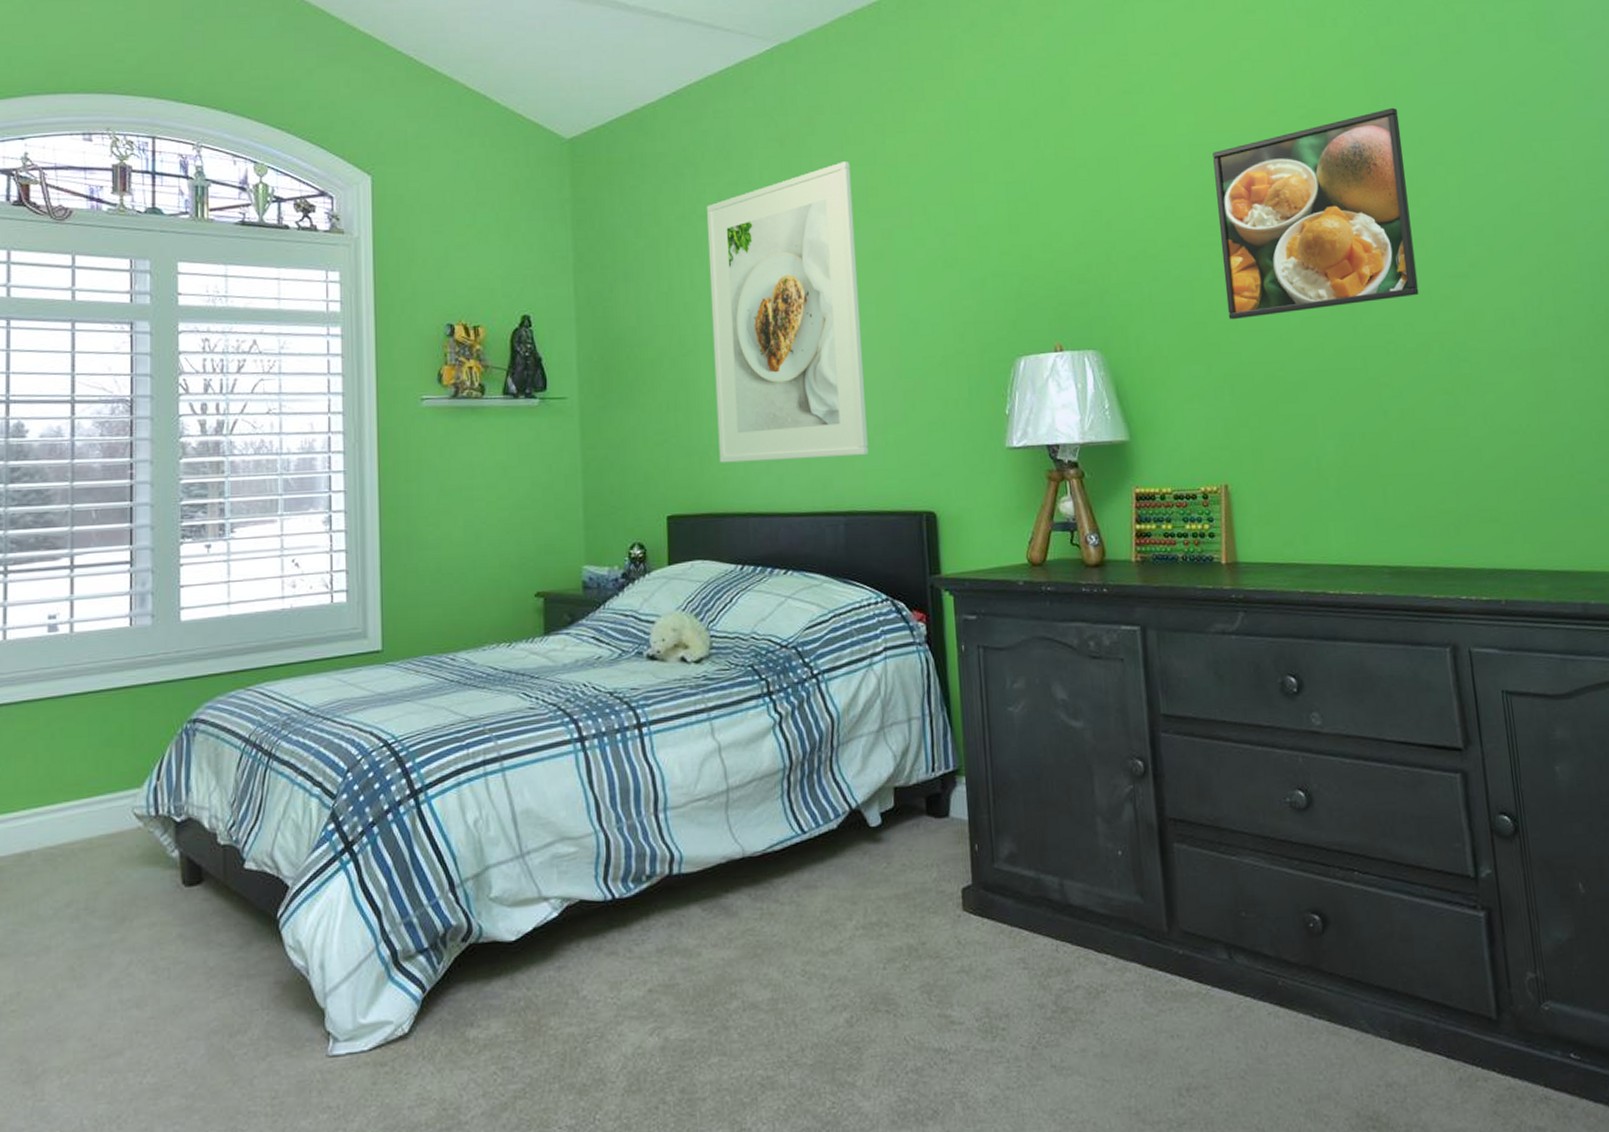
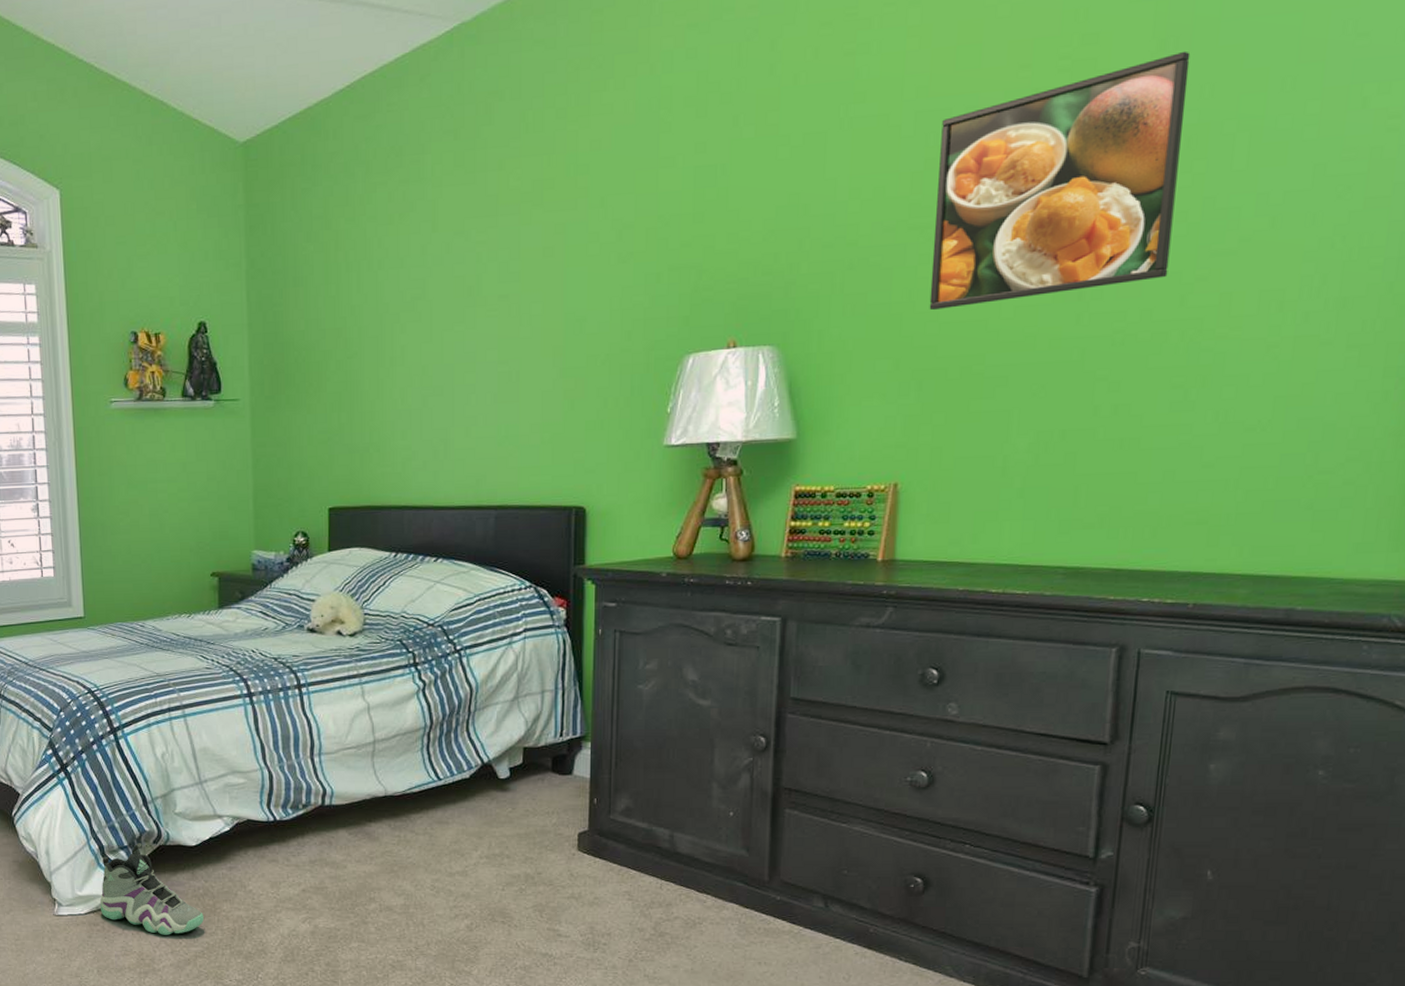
sneaker: none [390,942,525,1071] -> present [100,843,204,935]
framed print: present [706,161,868,463] -> none [376,151,527,460]

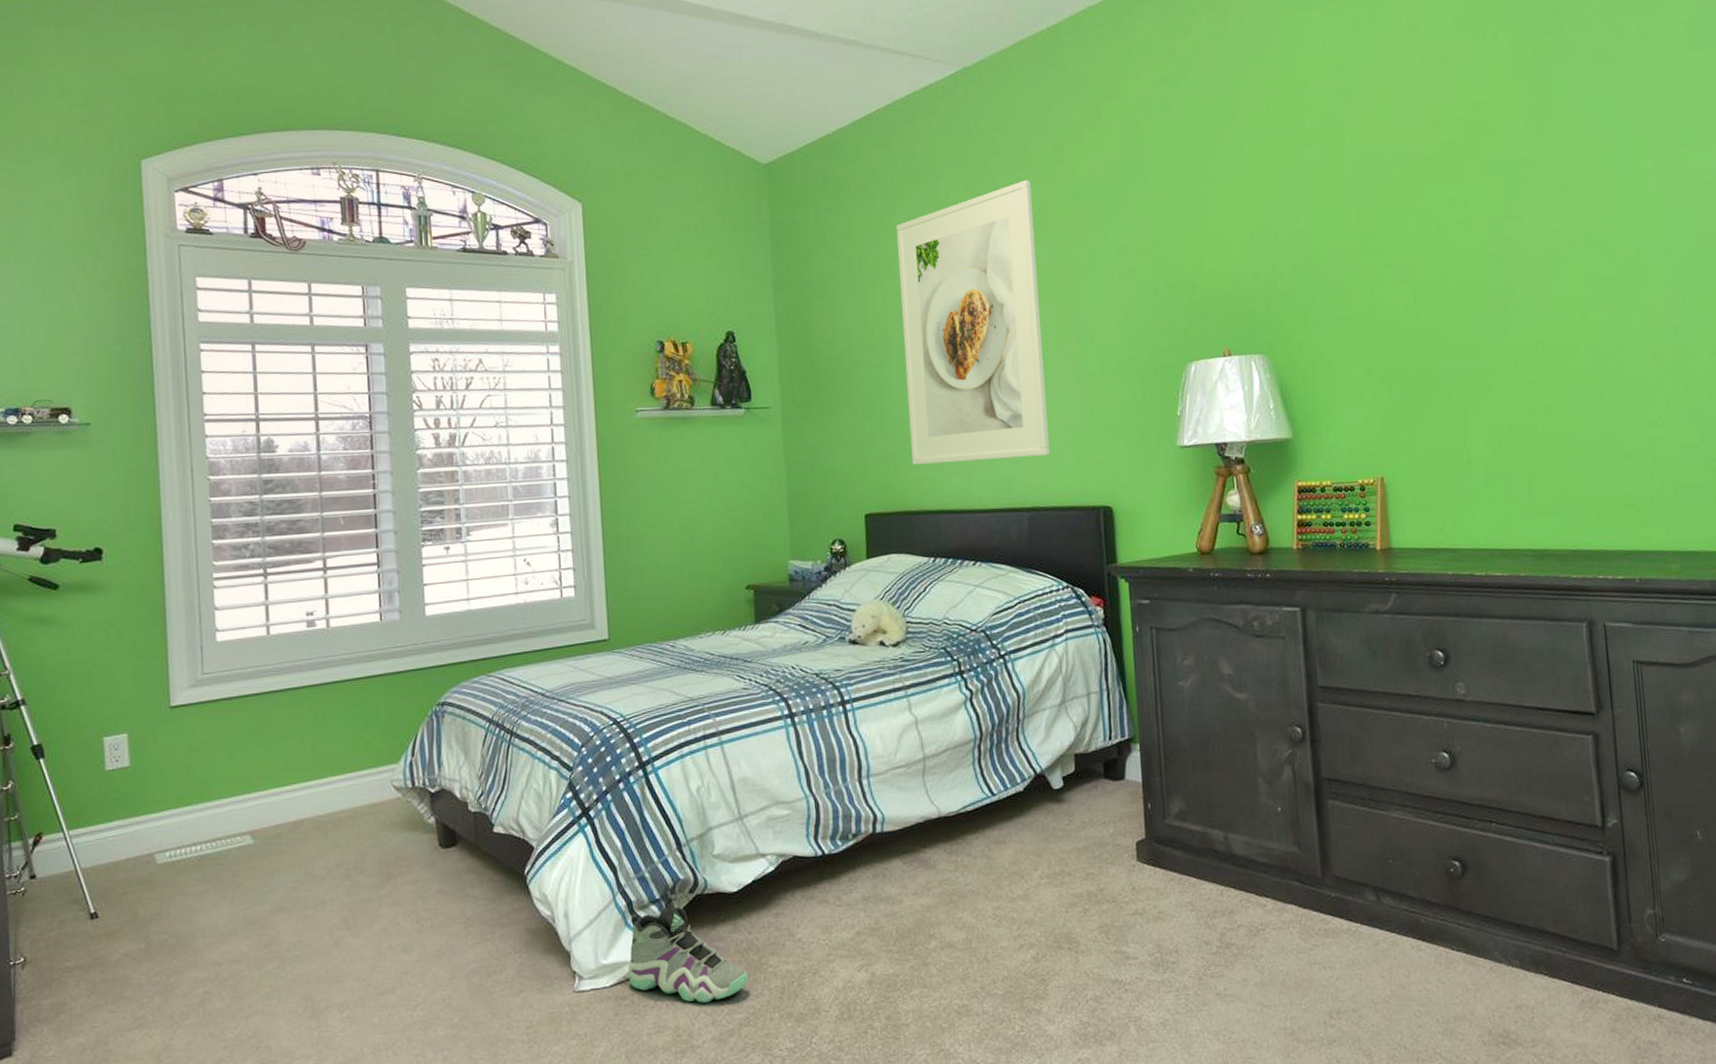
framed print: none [376,151,527,460] -> present [896,180,1050,465]
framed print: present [929,50,1191,311] -> none [1375,117,1568,324]

